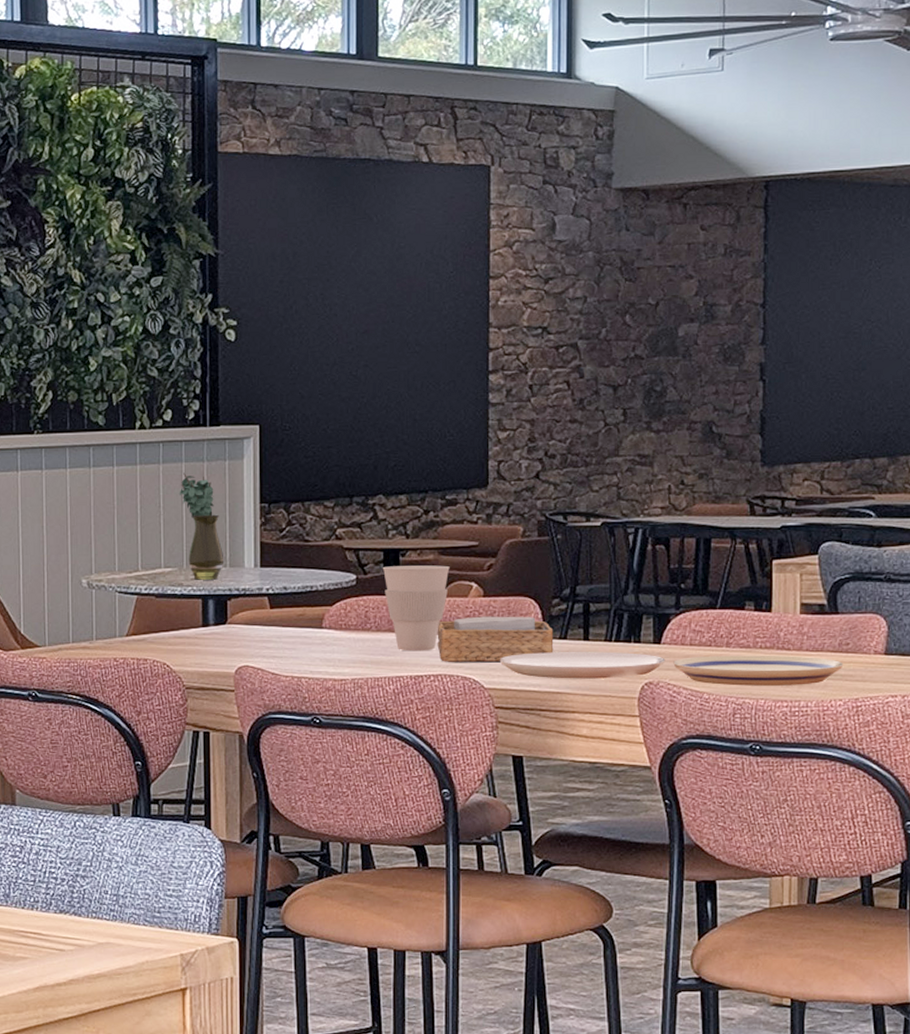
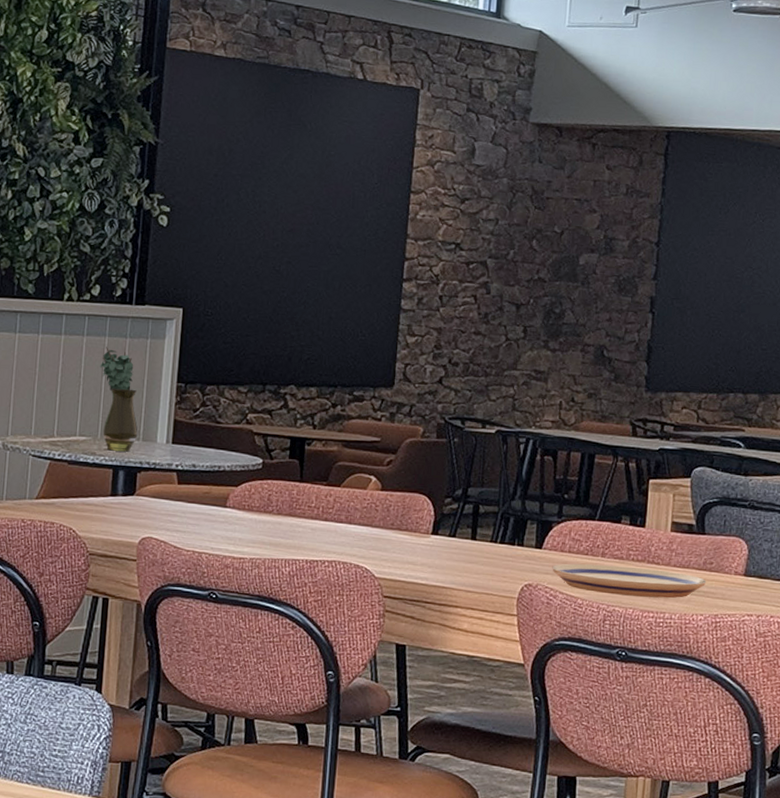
cup: present [382,565,450,652] -> none [288,453,352,538]
napkin holder: present [437,616,554,663] -> none [334,508,444,554]
plate: present [499,652,666,679] -> none [391,547,545,578]

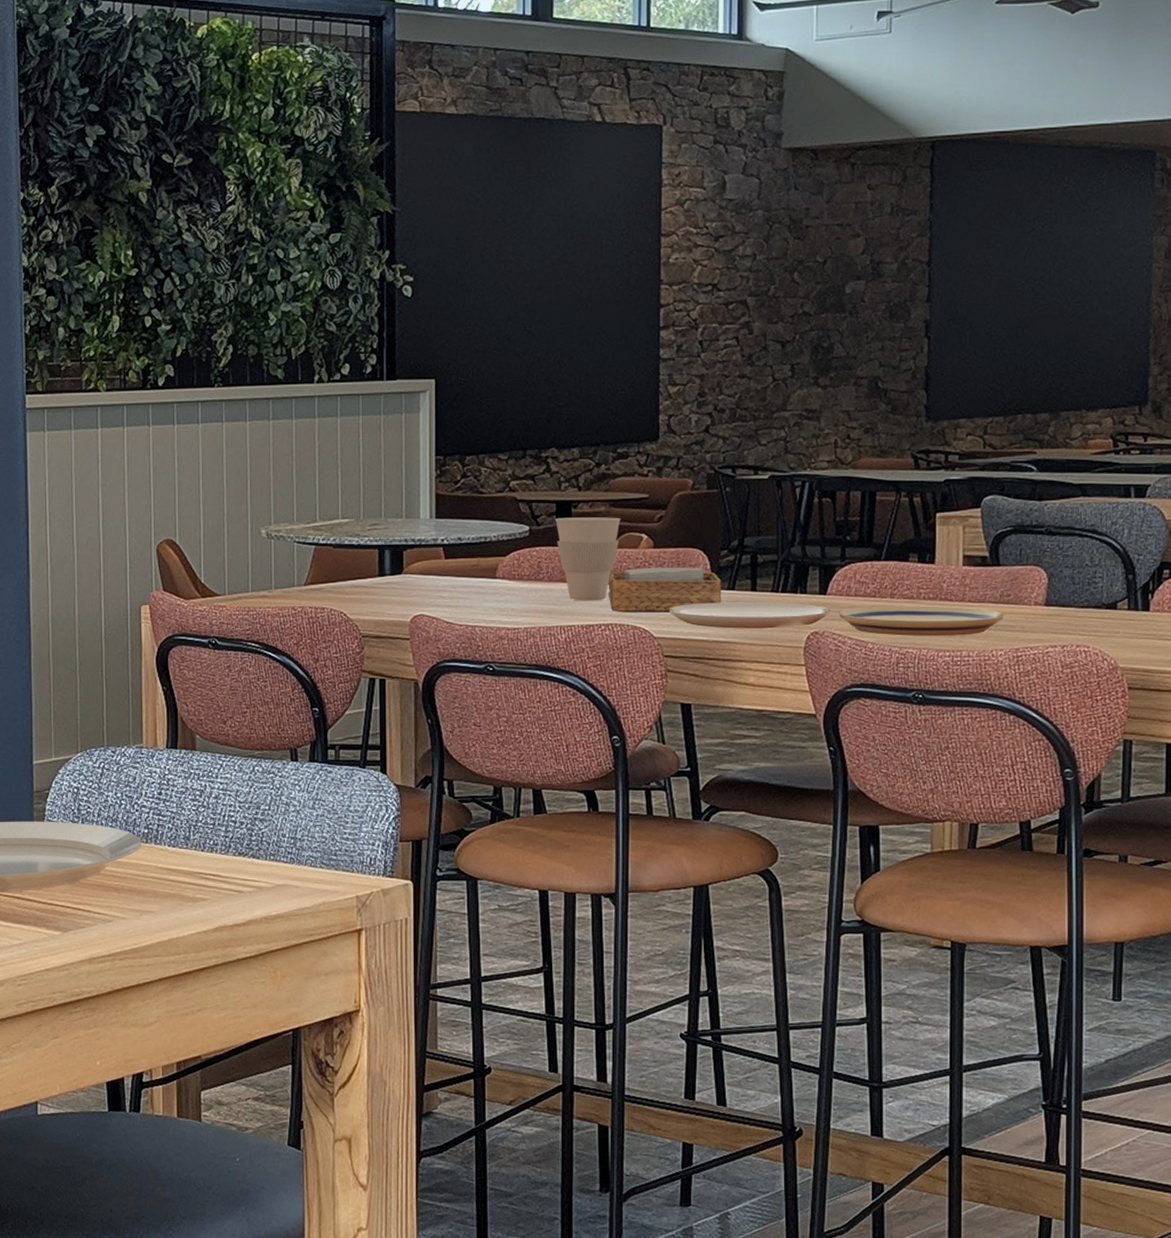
vase: present [100,346,138,452] -> none [356,425,401,531]
cup: none [288,453,352,538] -> present [554,517,621,601]
napkin holder: none [334,508,444,554] -> present [608,567,722,613]
plate: none [391,547,545,578] -> present [668,602,831,629]

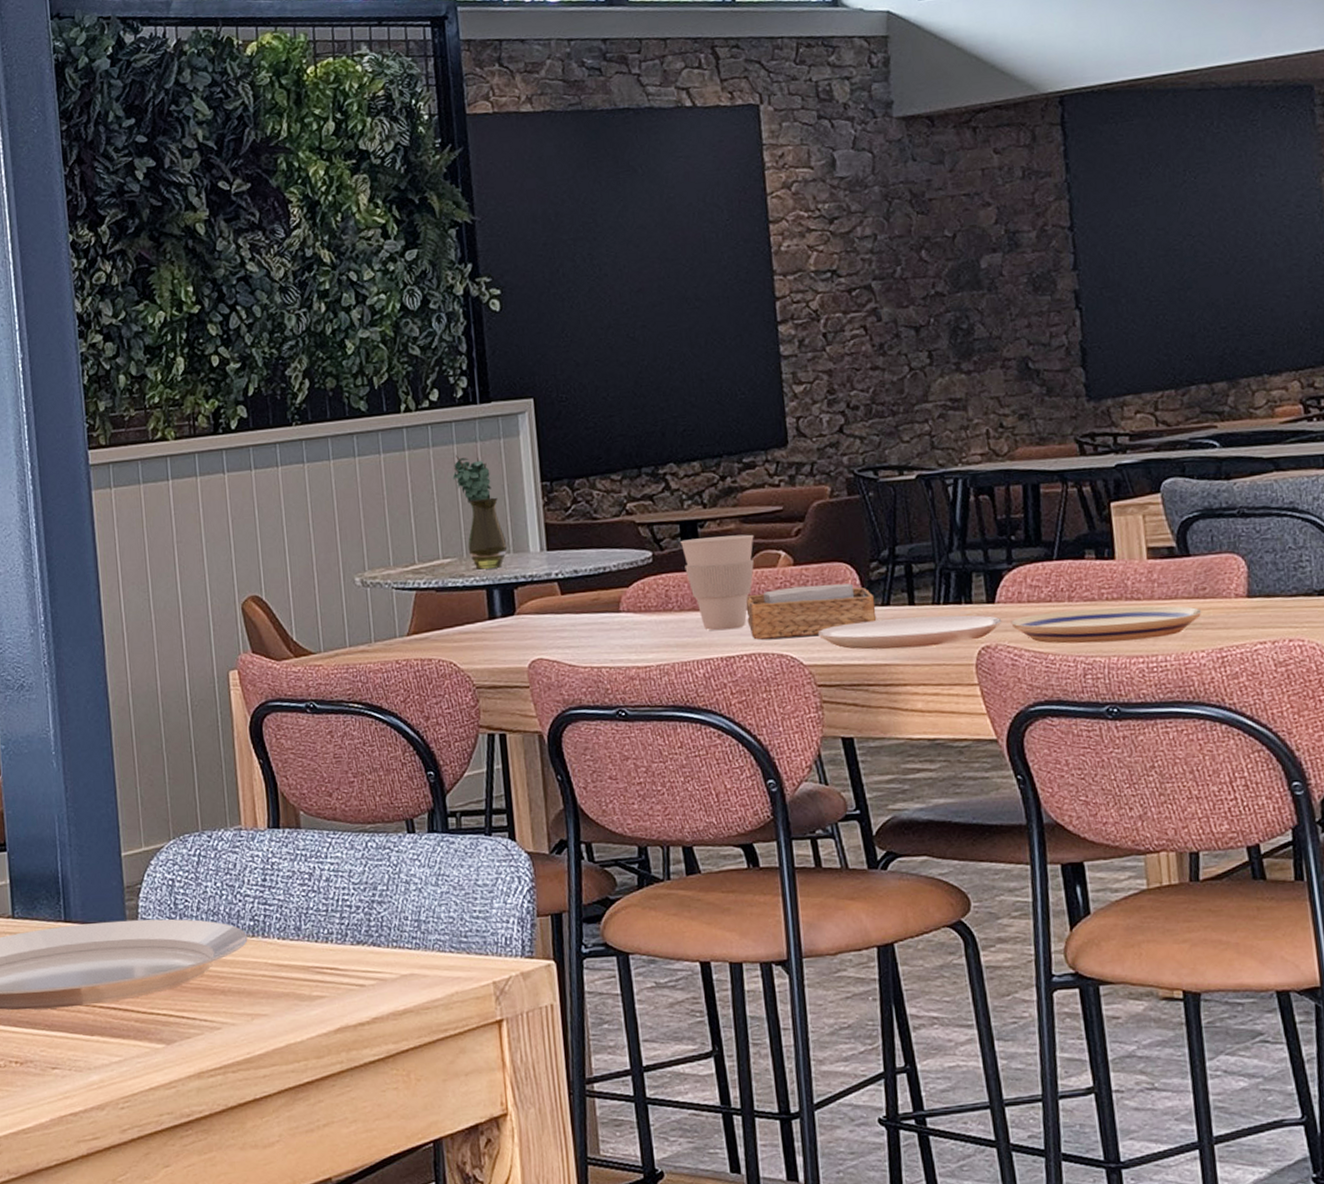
vase: none [356,425,401,531] -> present [452,455,508,570]

